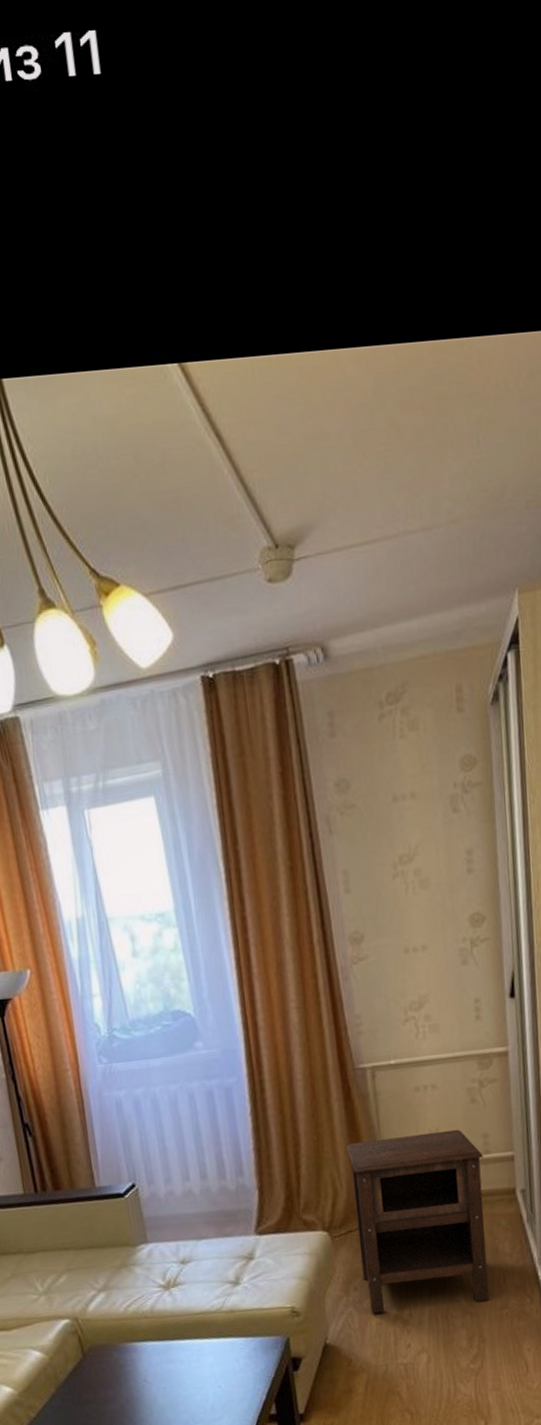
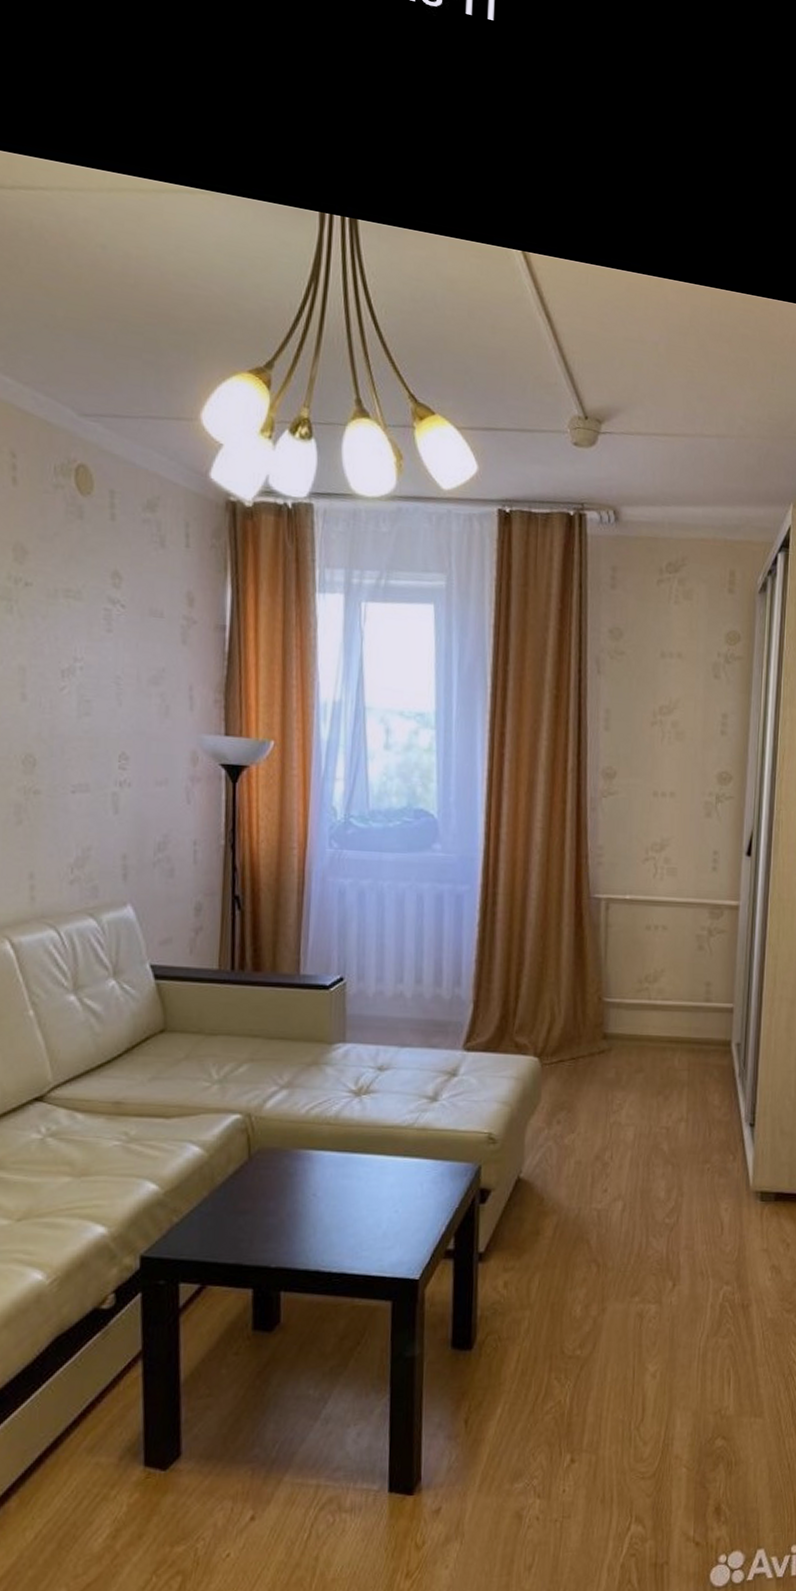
nightstand: present [346,1129,489,1314] -> none [568,971,704,1152]

